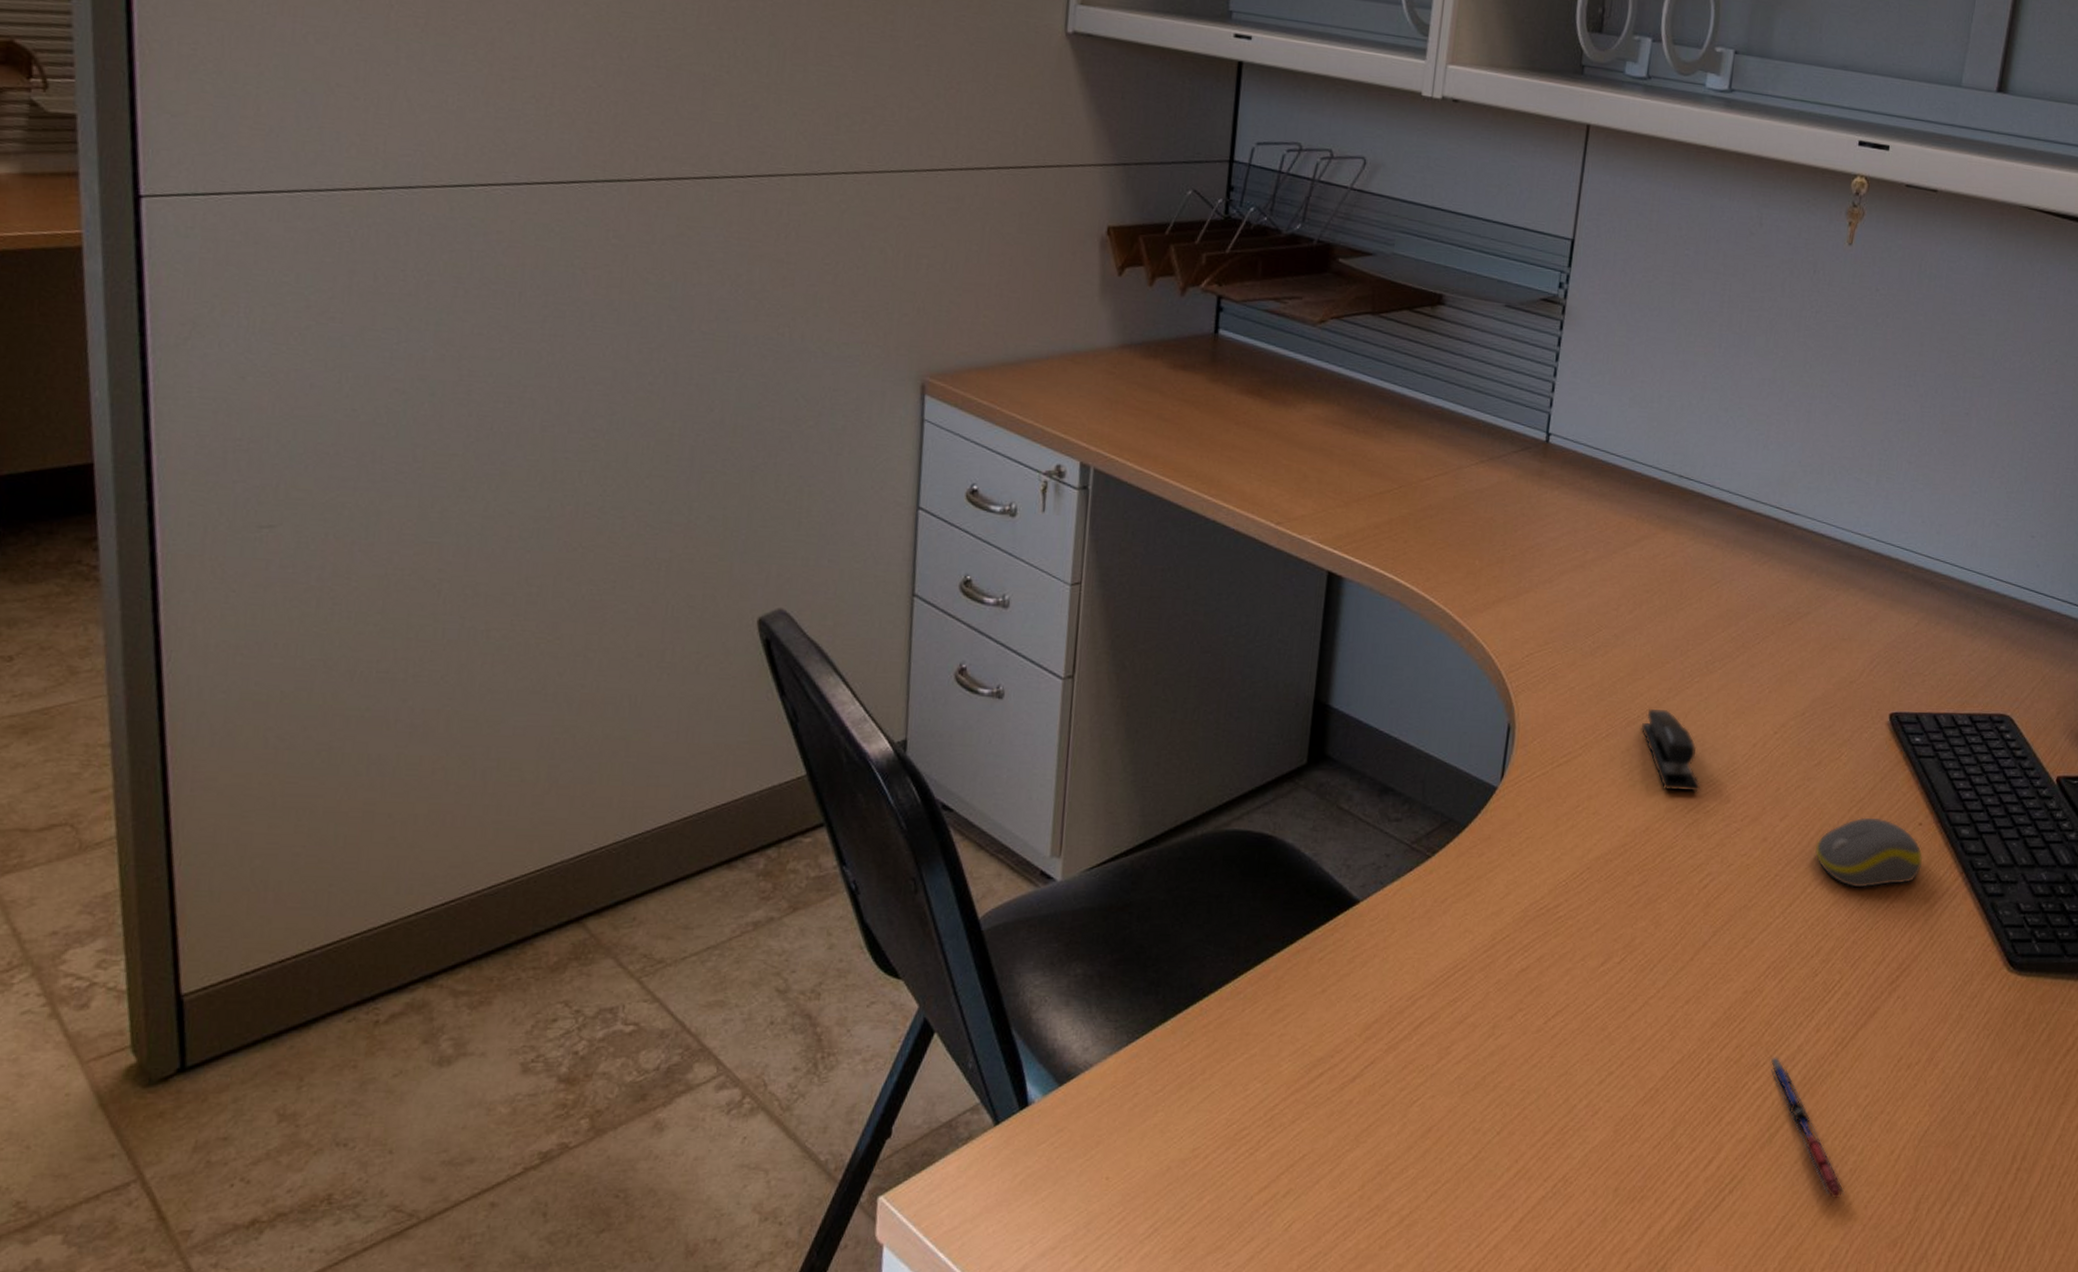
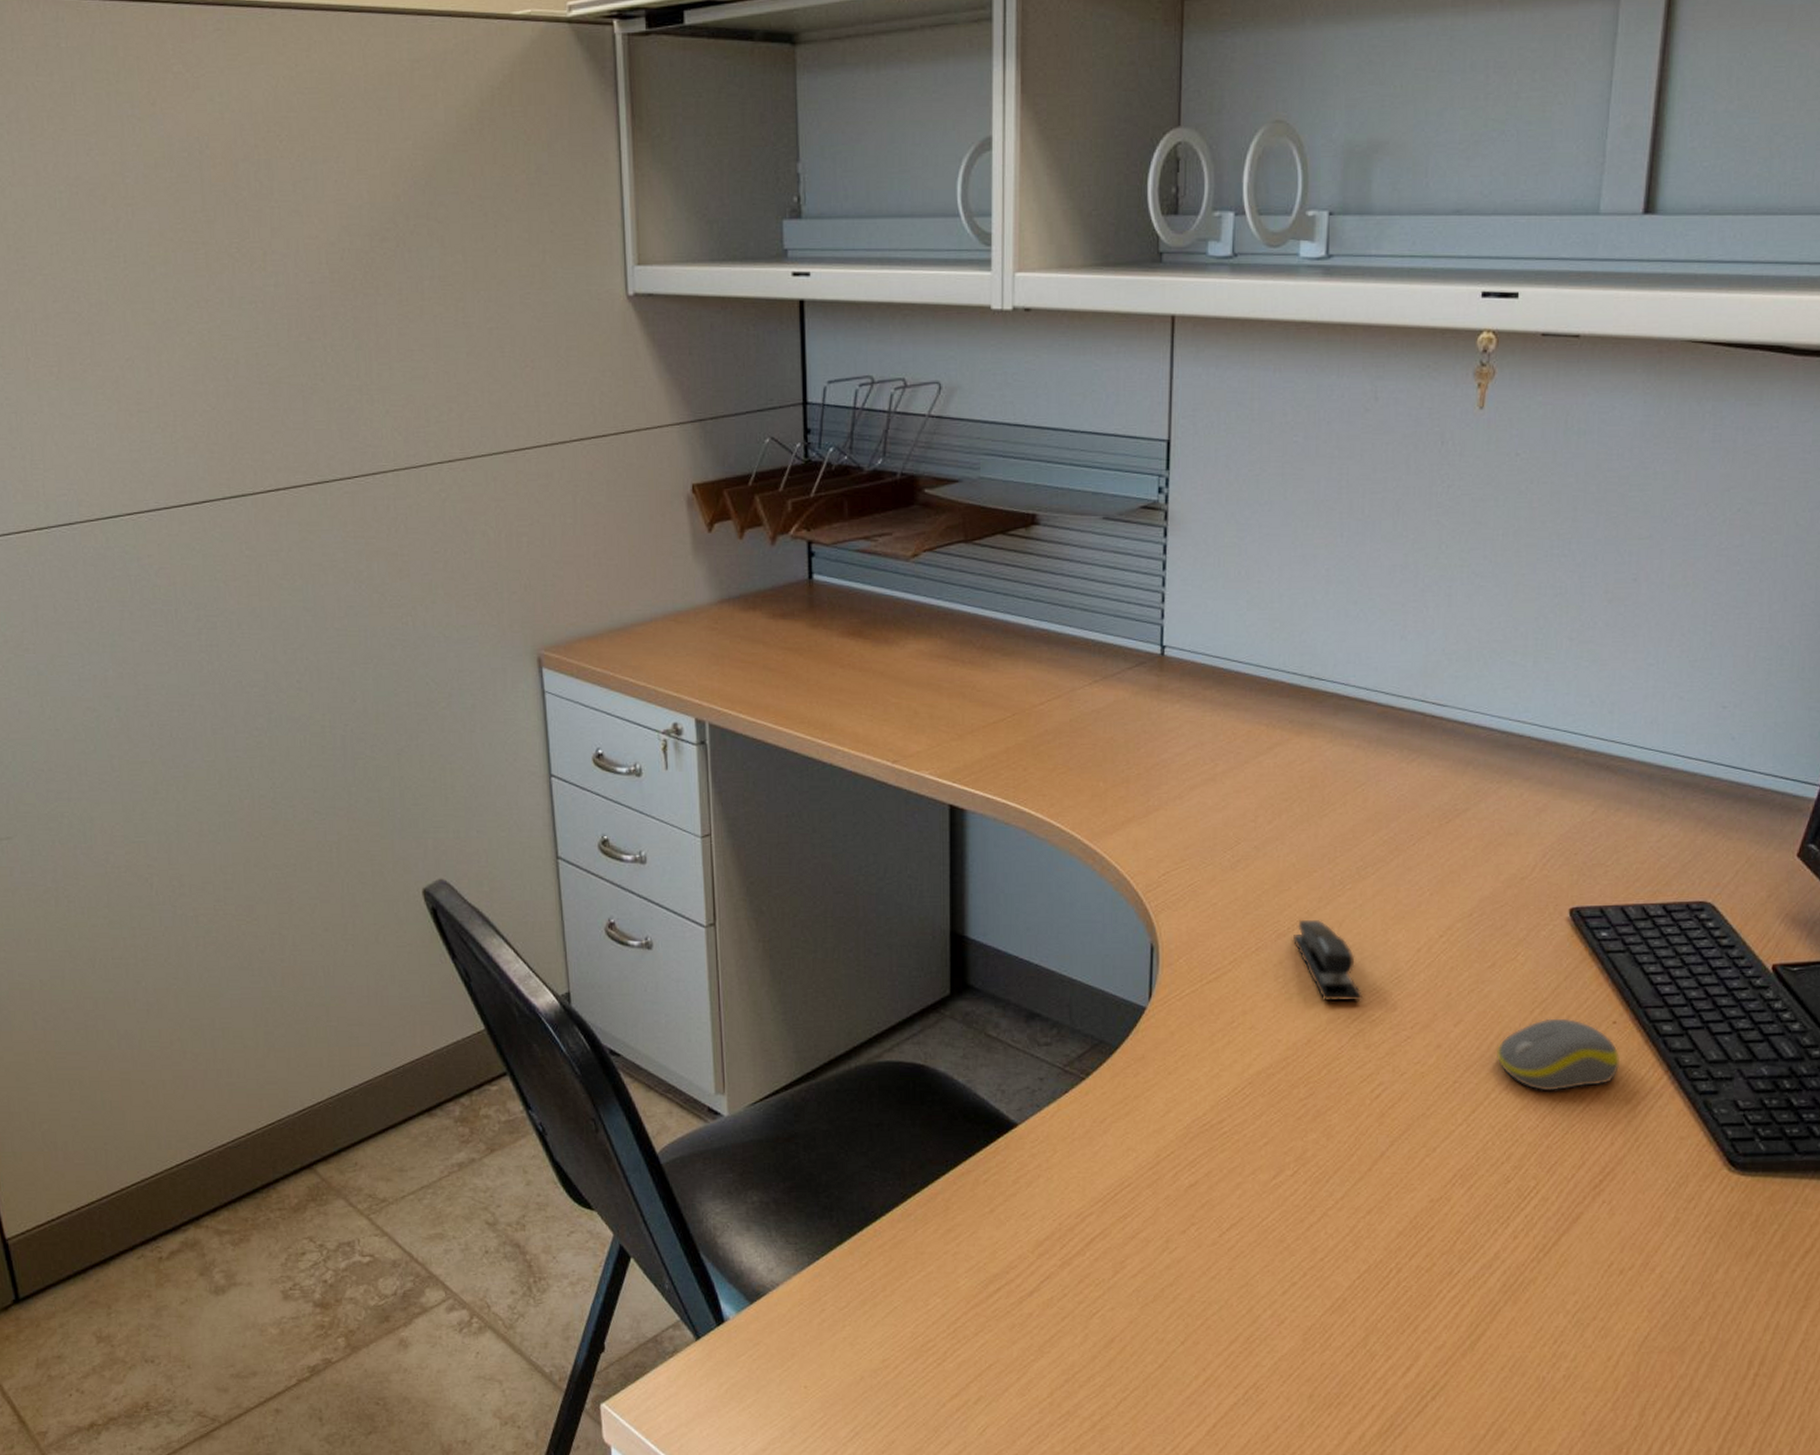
pen: present [1770,1057,1845,1199] -> none [1465,1265,1559,1405]

